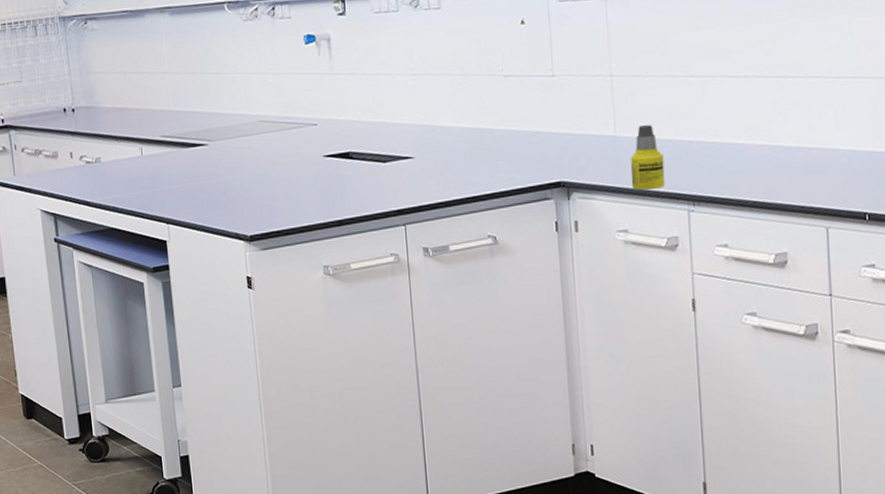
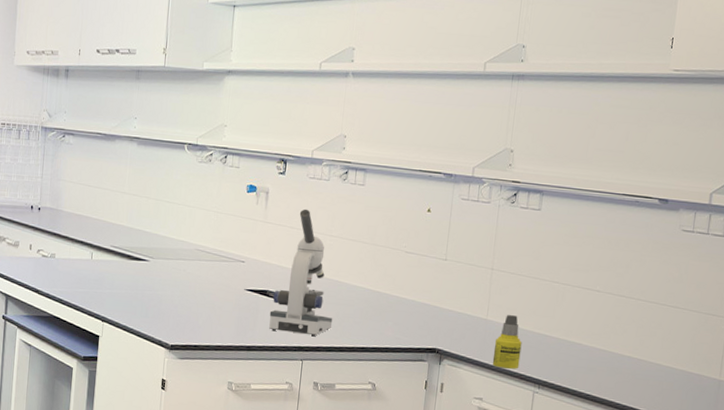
microscope: none [356,49,433,198] -> present [269,209,333,337]

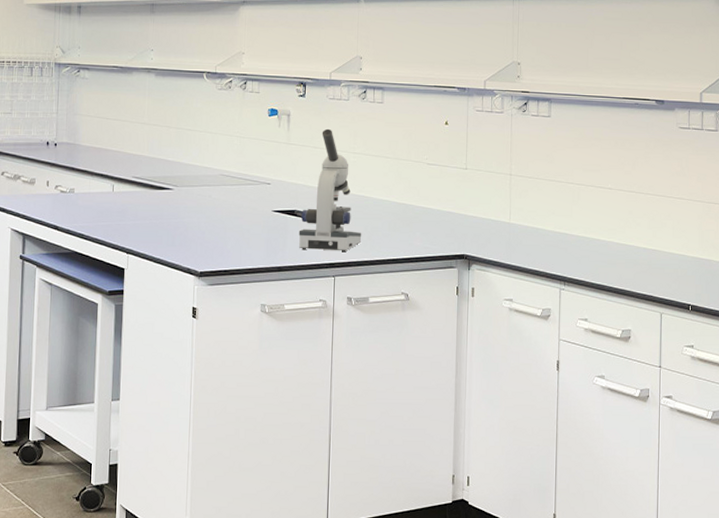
bottle: present [492,315,522,370] -> none [518,217,545,270]

